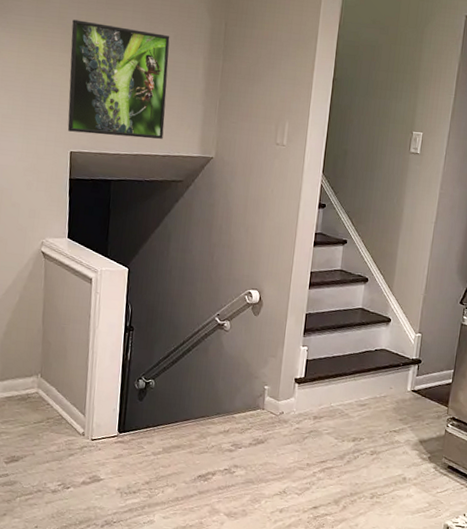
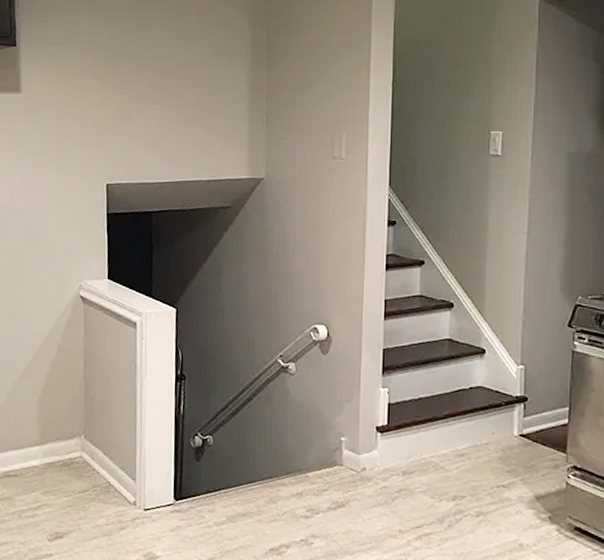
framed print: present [67,19,170,139] -> none [102,44,208,163]

